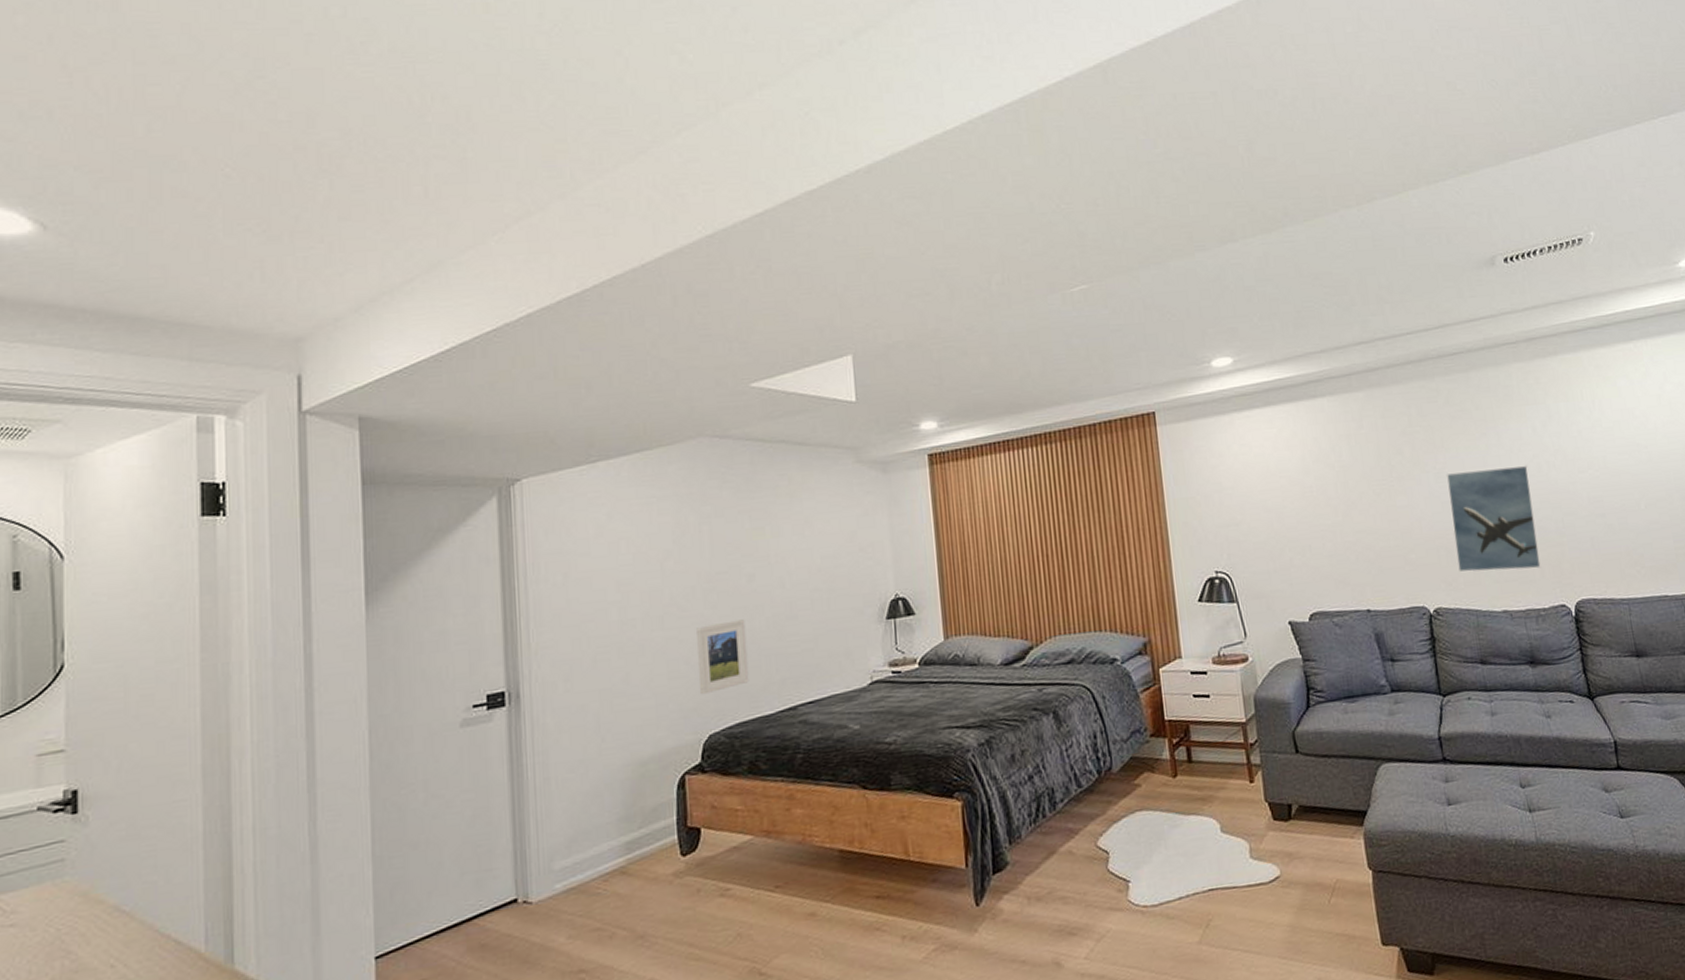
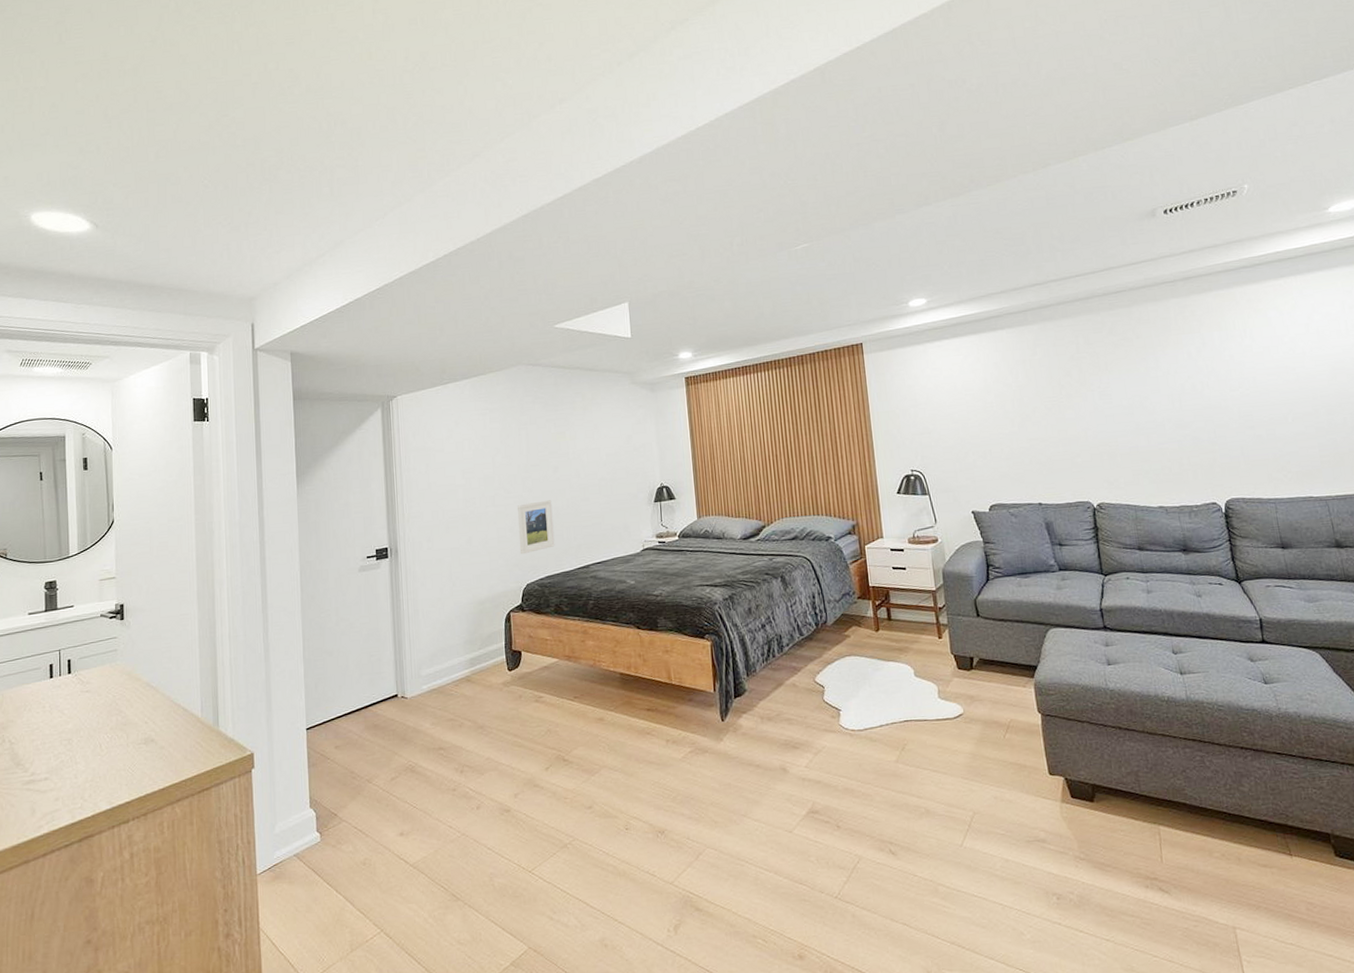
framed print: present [1445,465,1541,573] -> none [1109,384,1194,474]

